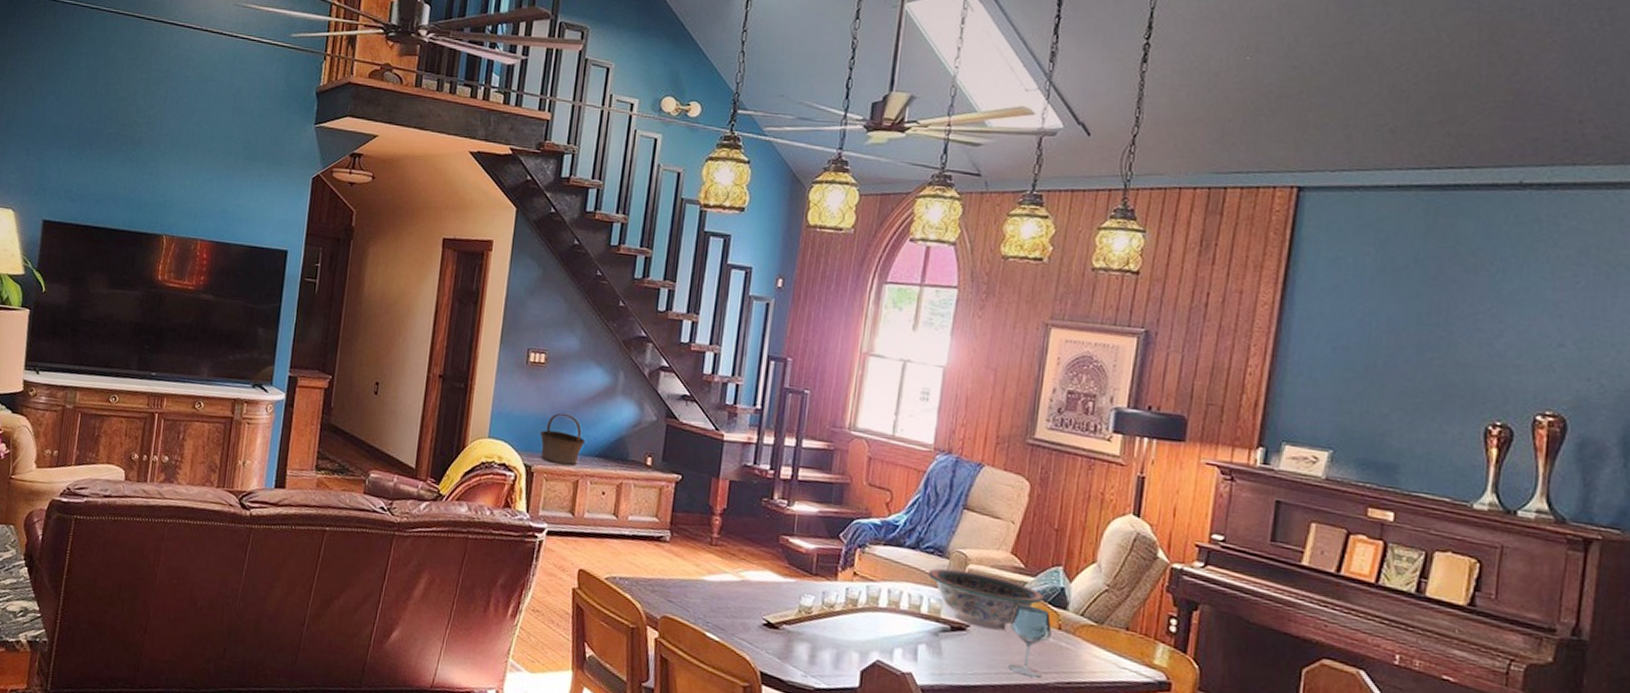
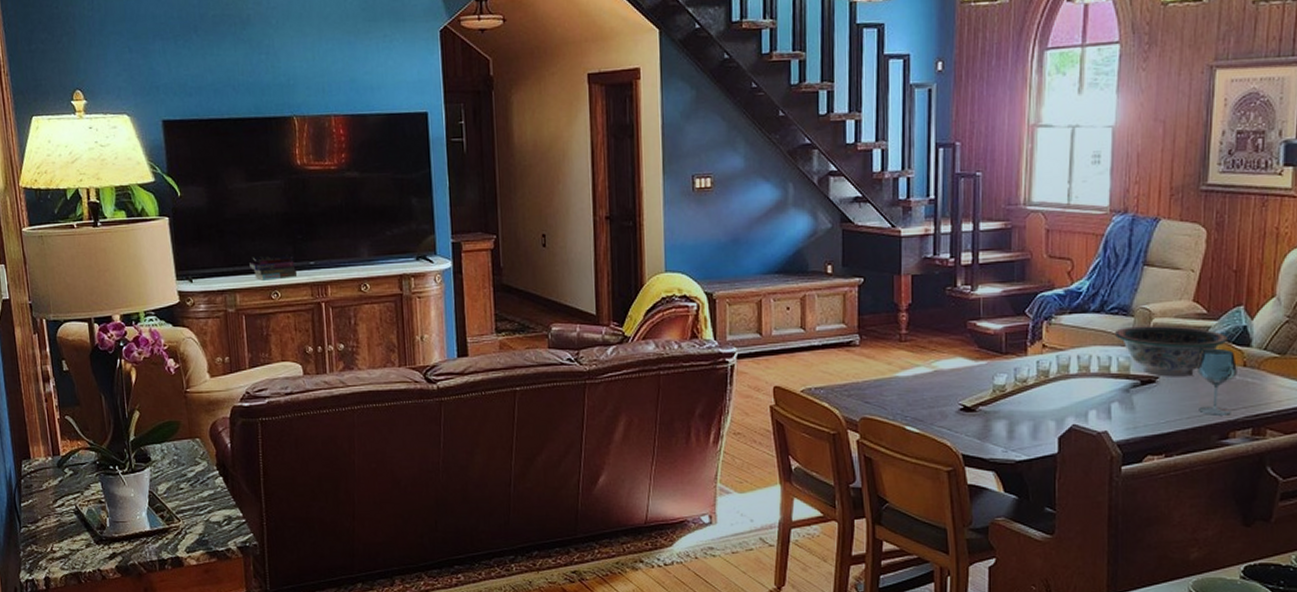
books: none [95,359,139,386] -> present [249,254,298,281]
basket: present [539,413,586,467] -> none [716,236,764,288]

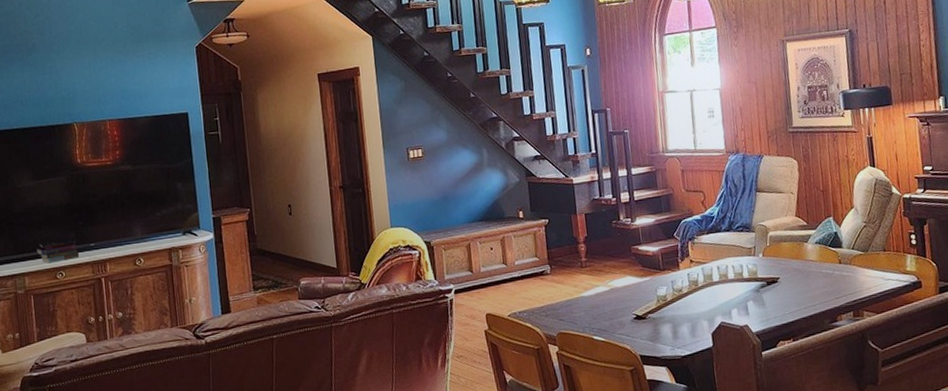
decorative bowl: present [1114,325,1227,377] -> none [742,236,825,278]
wine glass: present [1198,348,1237,415] -> none [806,251,836,305]

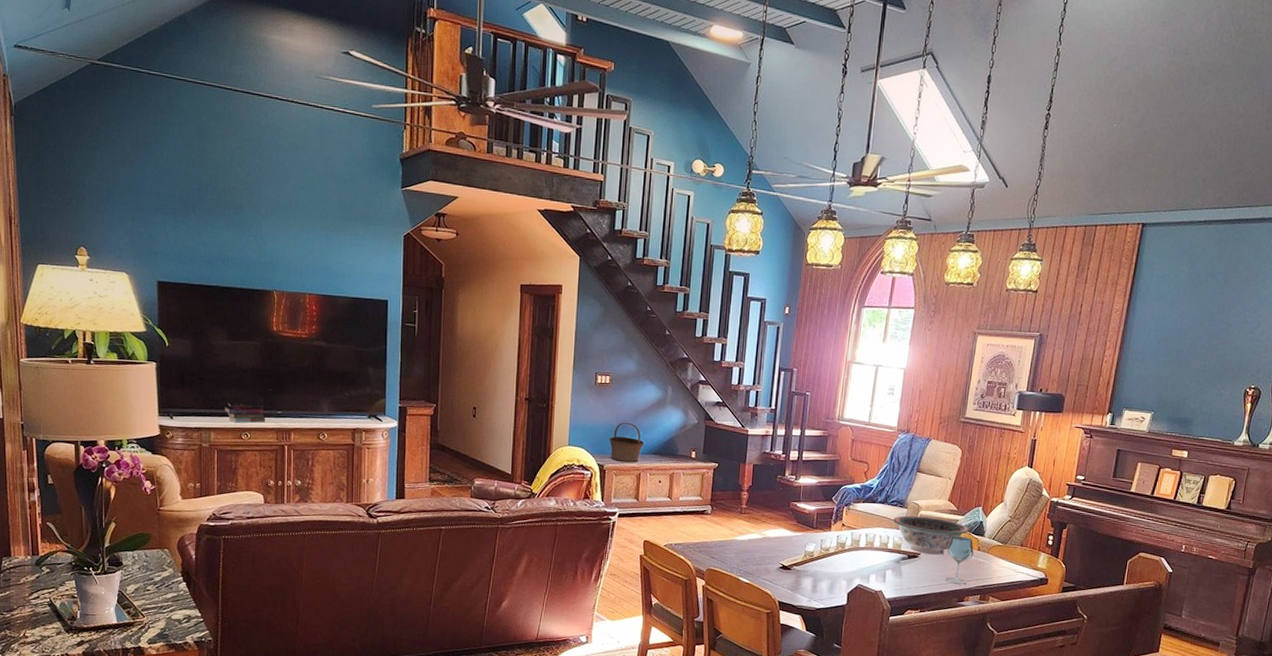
basket: none [431,193,469,236] -> present [608,423,645,463]
decorative bowl: none [742,236,825,278] -> present [892,515,969,555]
wine glass: none [806,251,836,305] -> present [945,535,974,585]

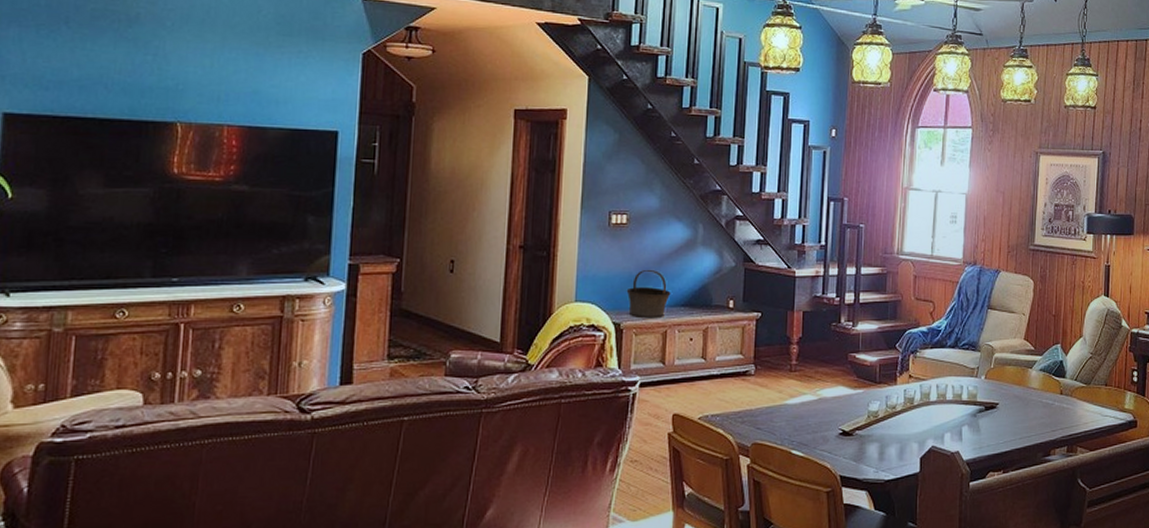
books: present [225,402,266,424] -> none [92,269,155,297]
decorative bowl: present [892,515,969,555] -> none [965,360,1049,404]
wine glass: present [945,535,974,585] -> none [1027,379,1056,436]

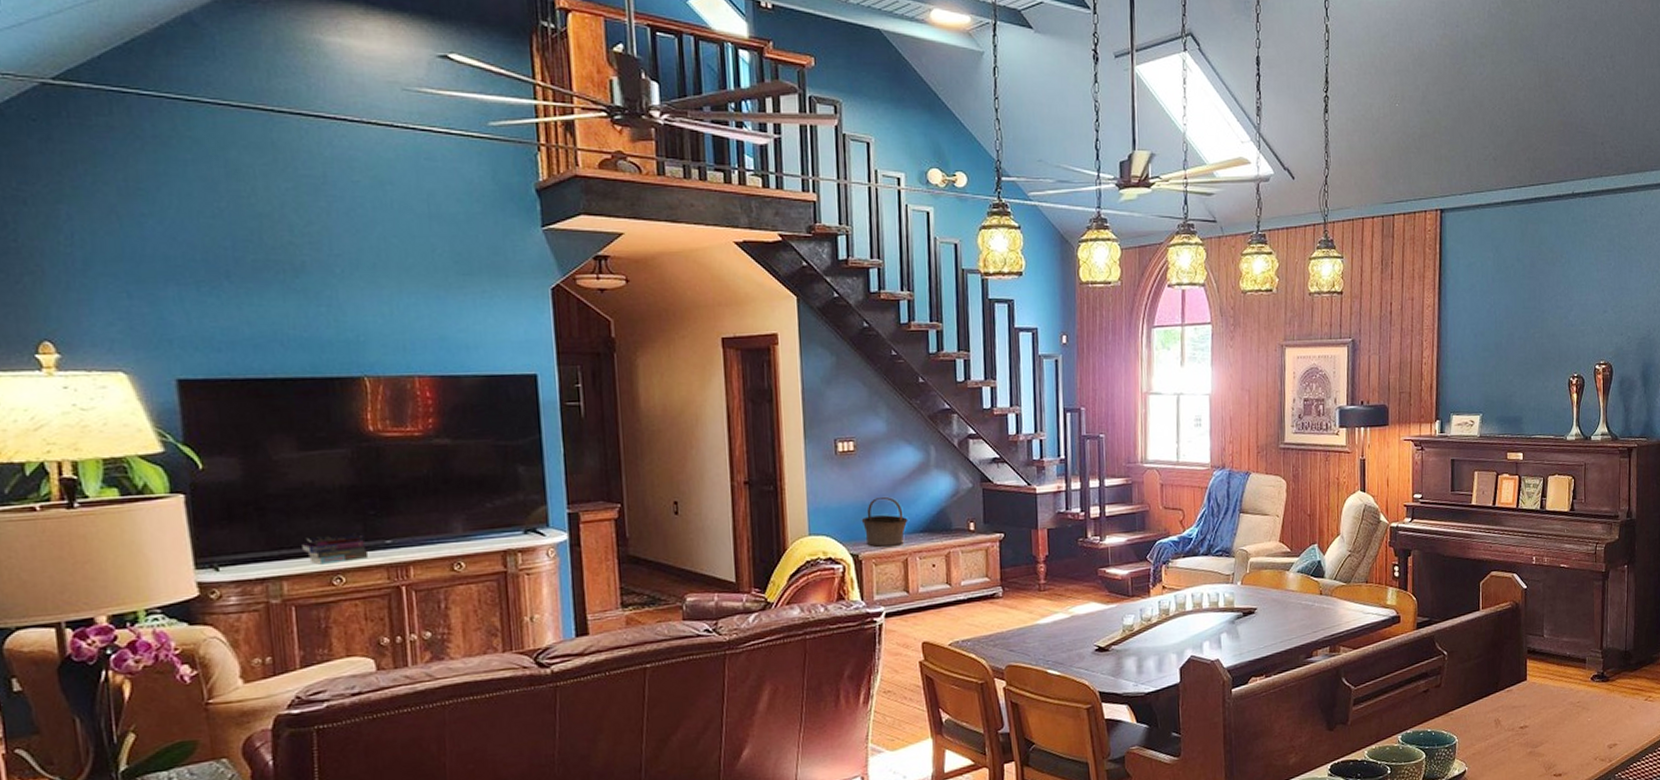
books: none [92,269,155,297] -> present [302,532,369,565]

